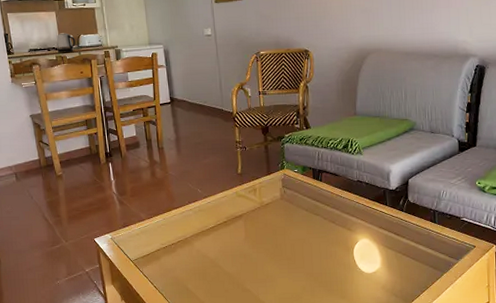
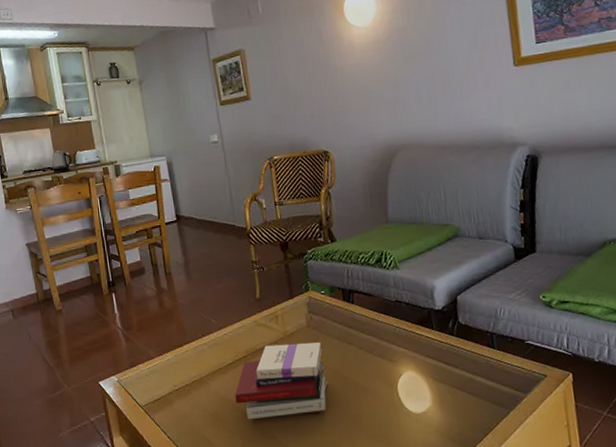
books: none [215,212,295,275] -> present [235,342,328,420]

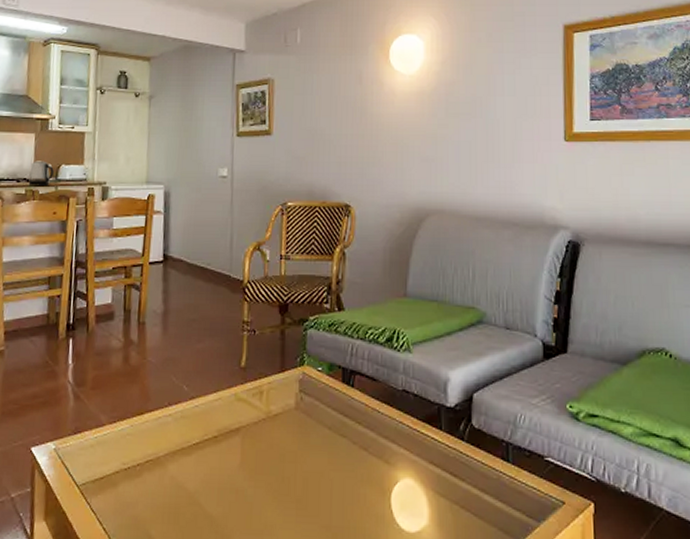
books: present [235,342,328,420] -> none [195,426,309,519]

